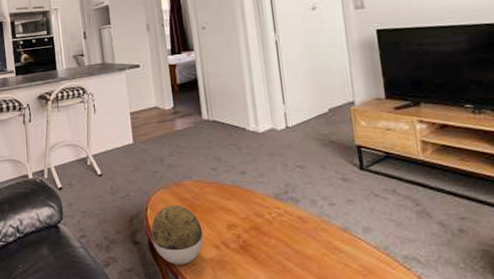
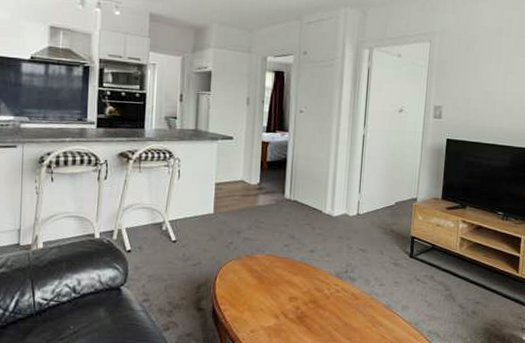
decorative ball: present [151,205,203,265] -> none [216,276,266,332]

